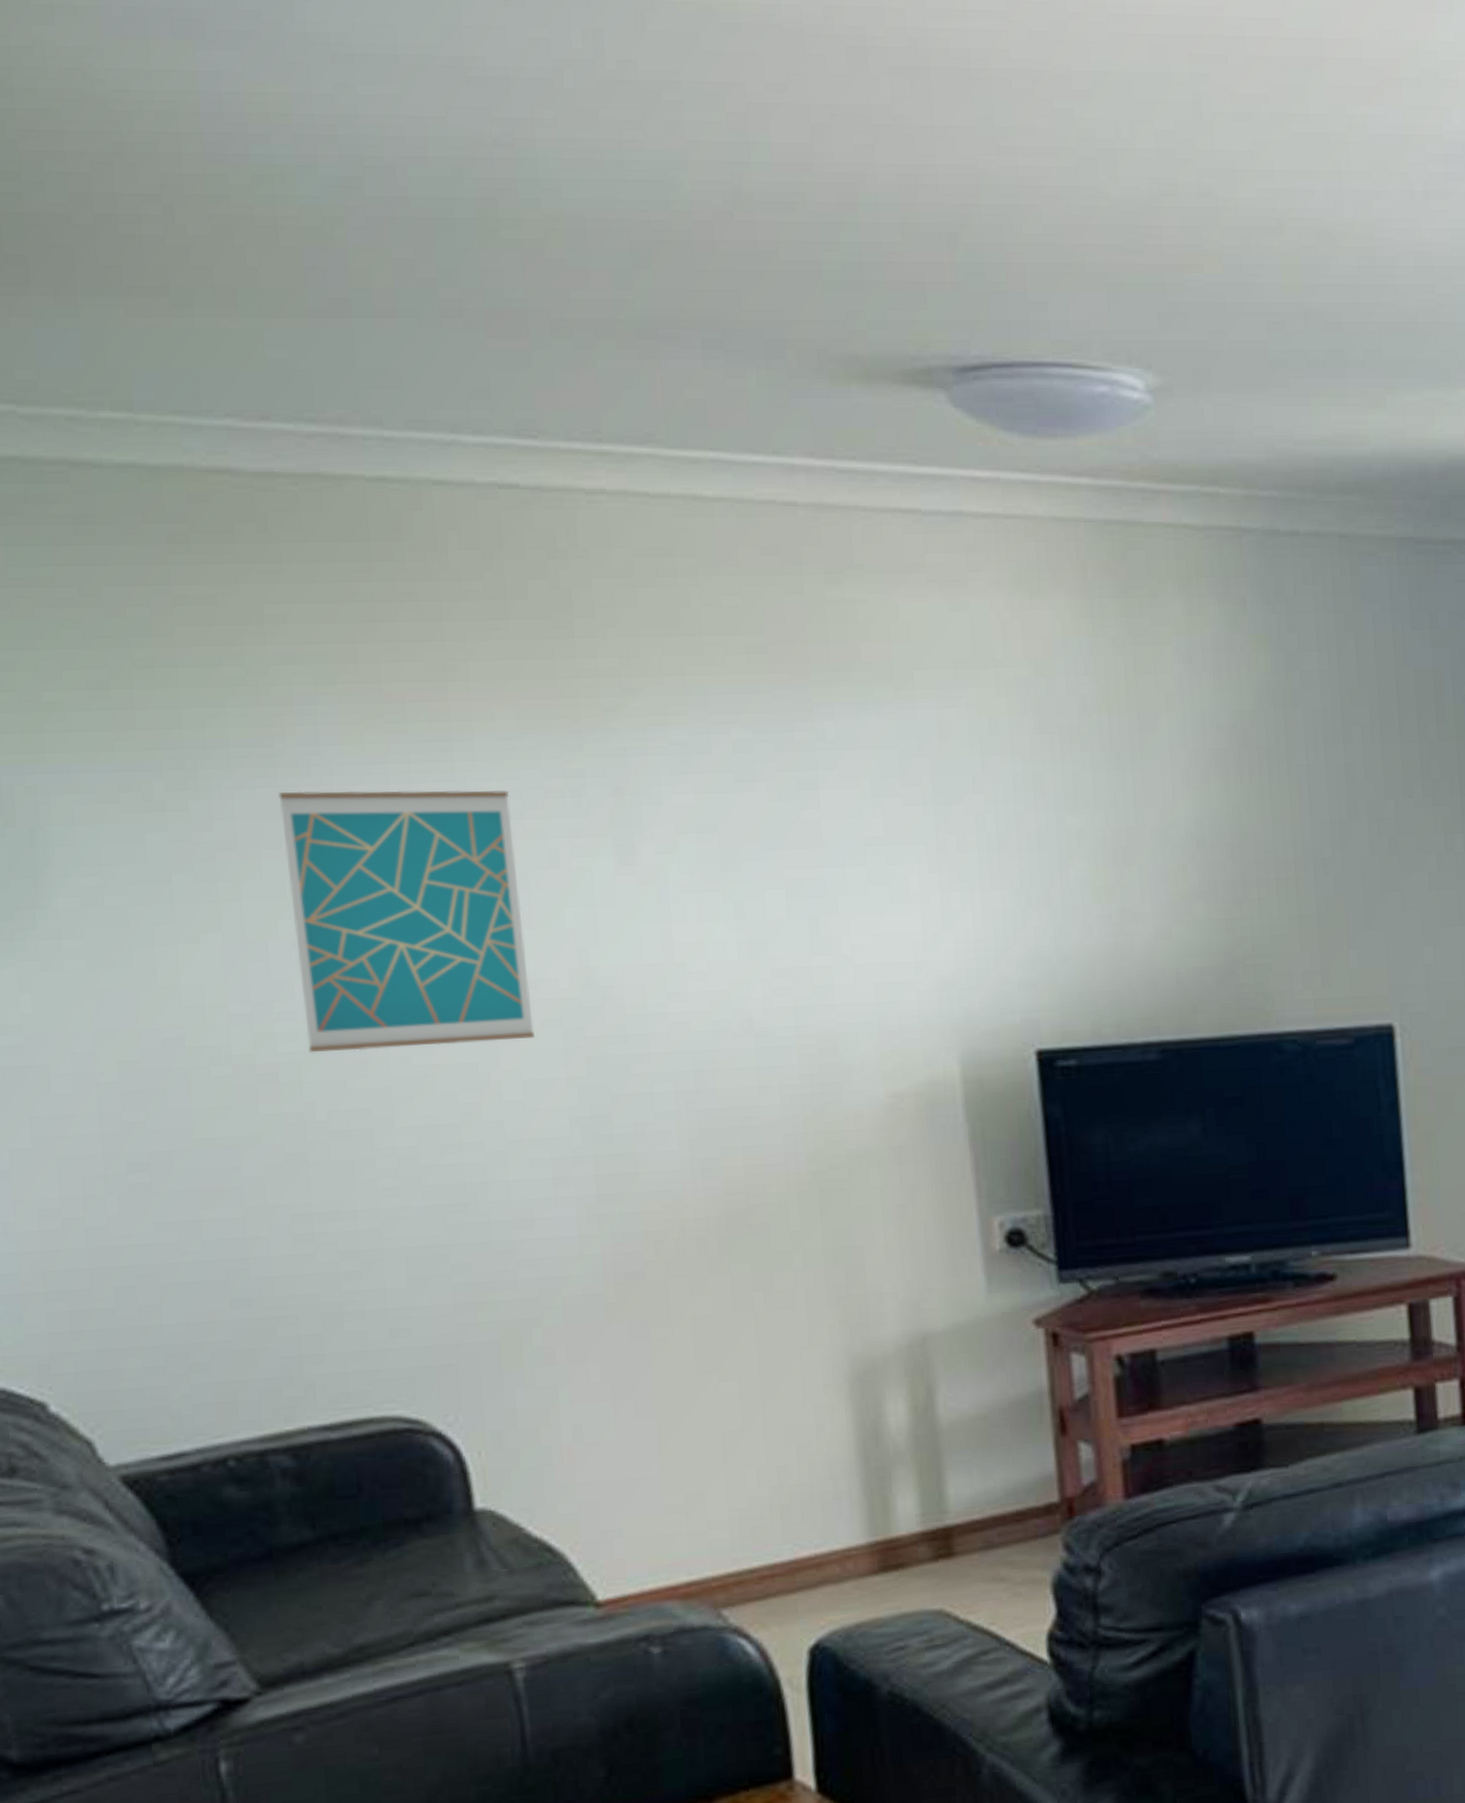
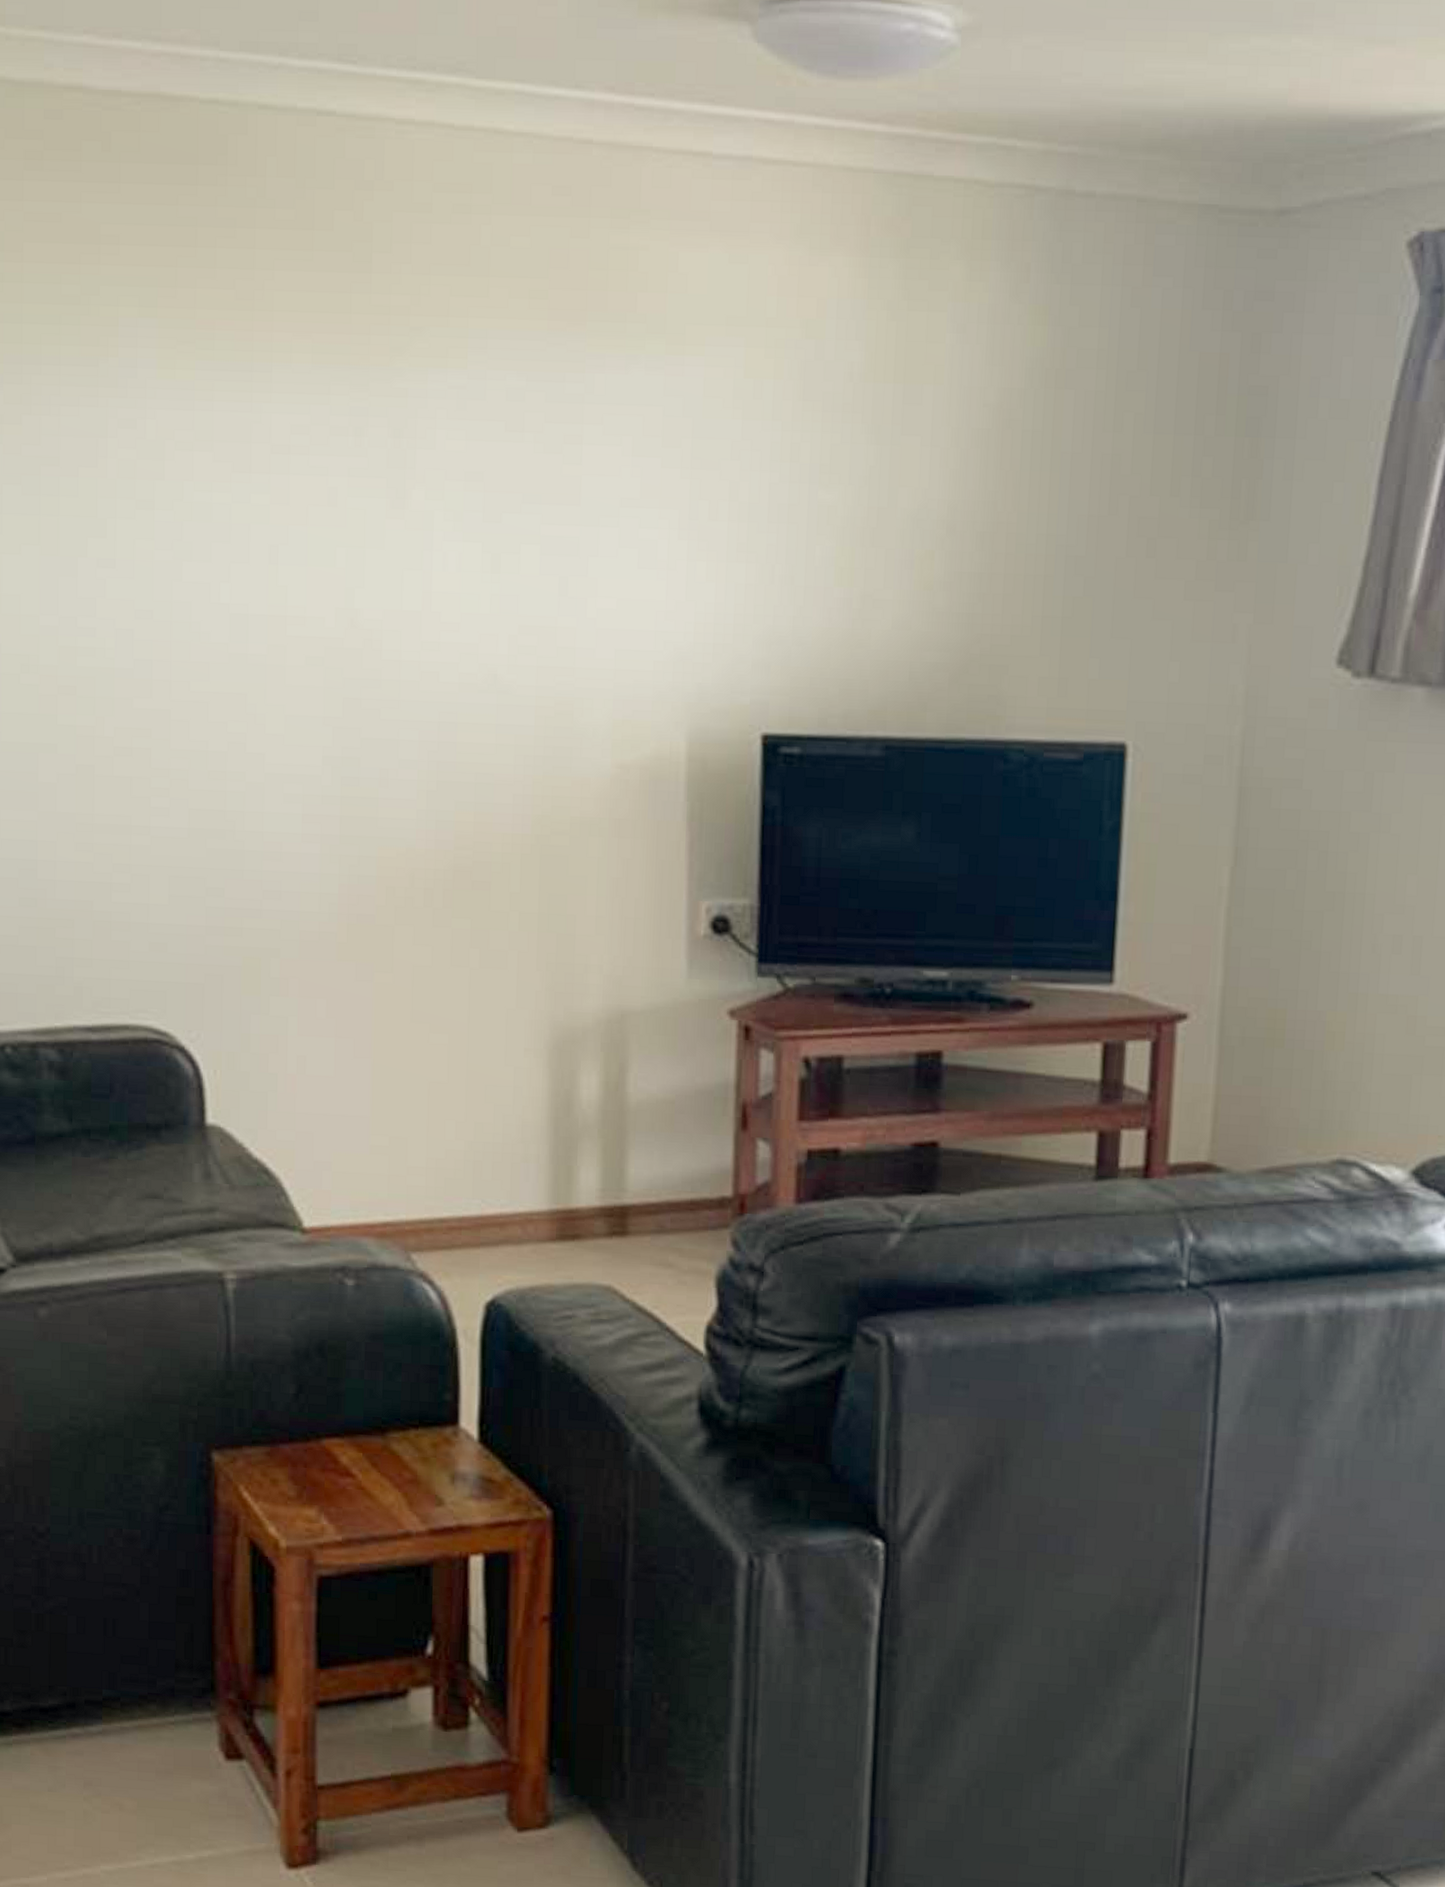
wall art: present [278,790,534,1053] -> none [98,412,299,674]

